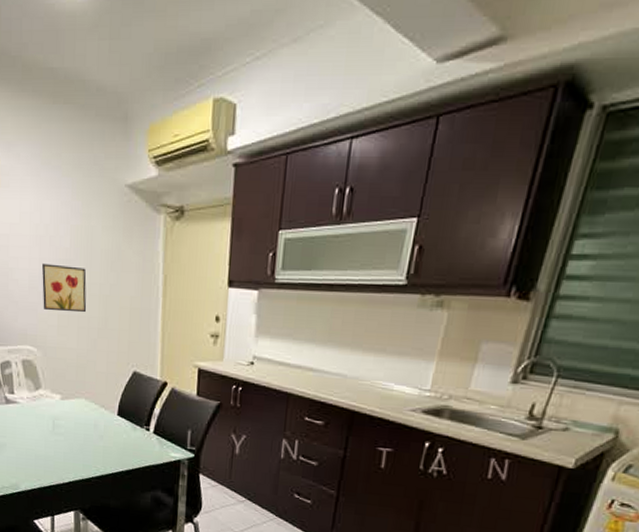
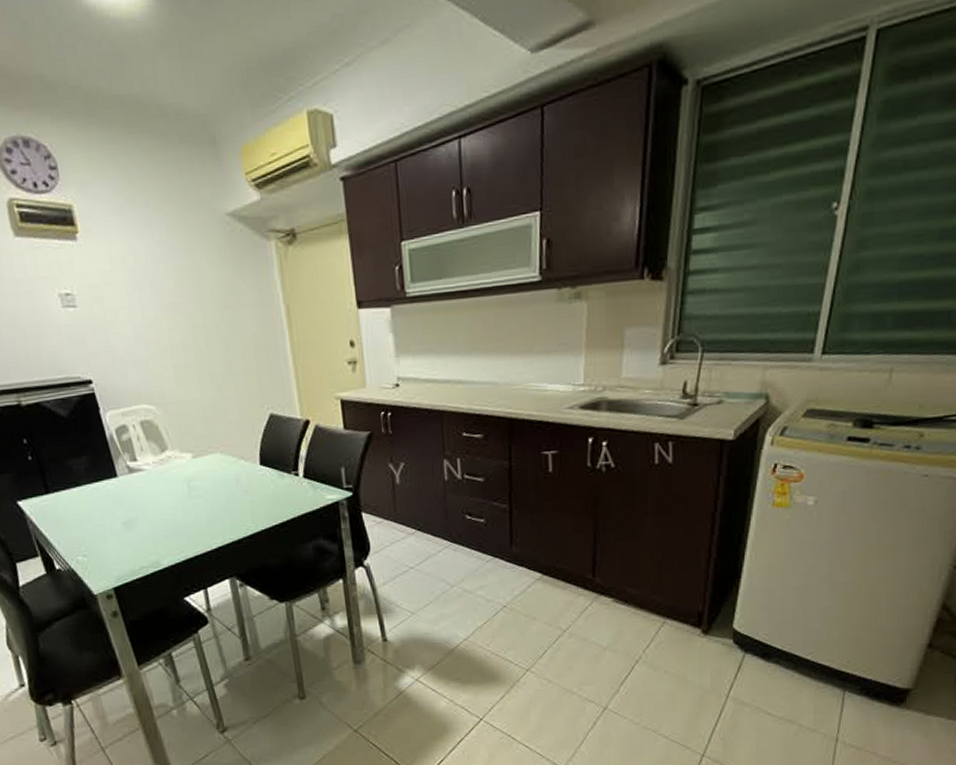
wall art: present [42,263,87,313] -> none [146,309,206,363]

